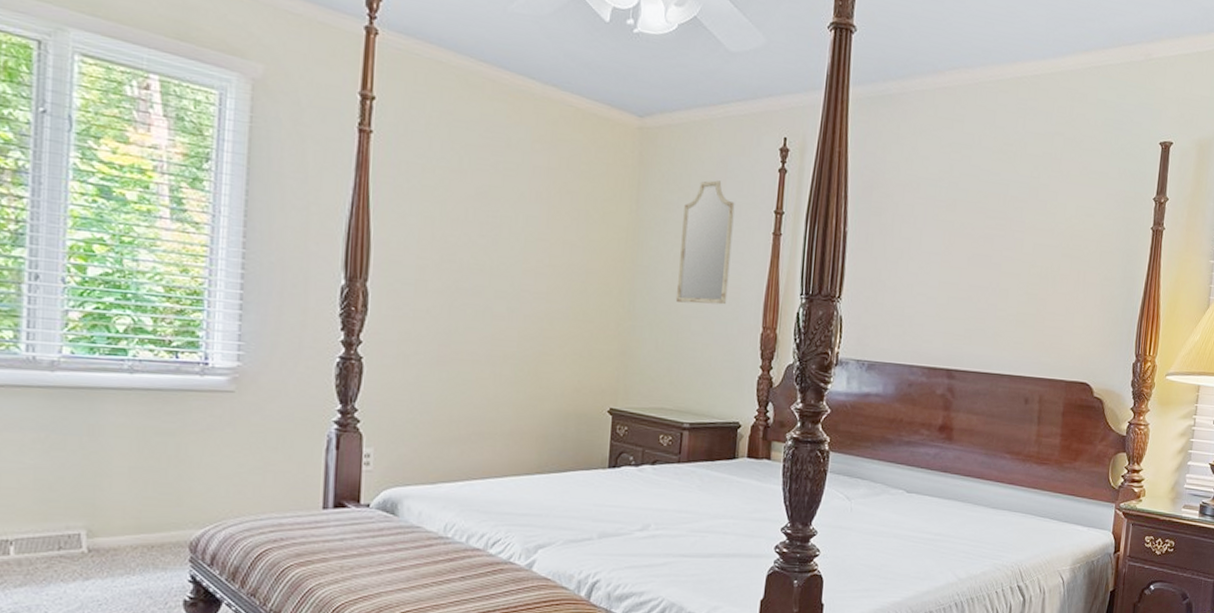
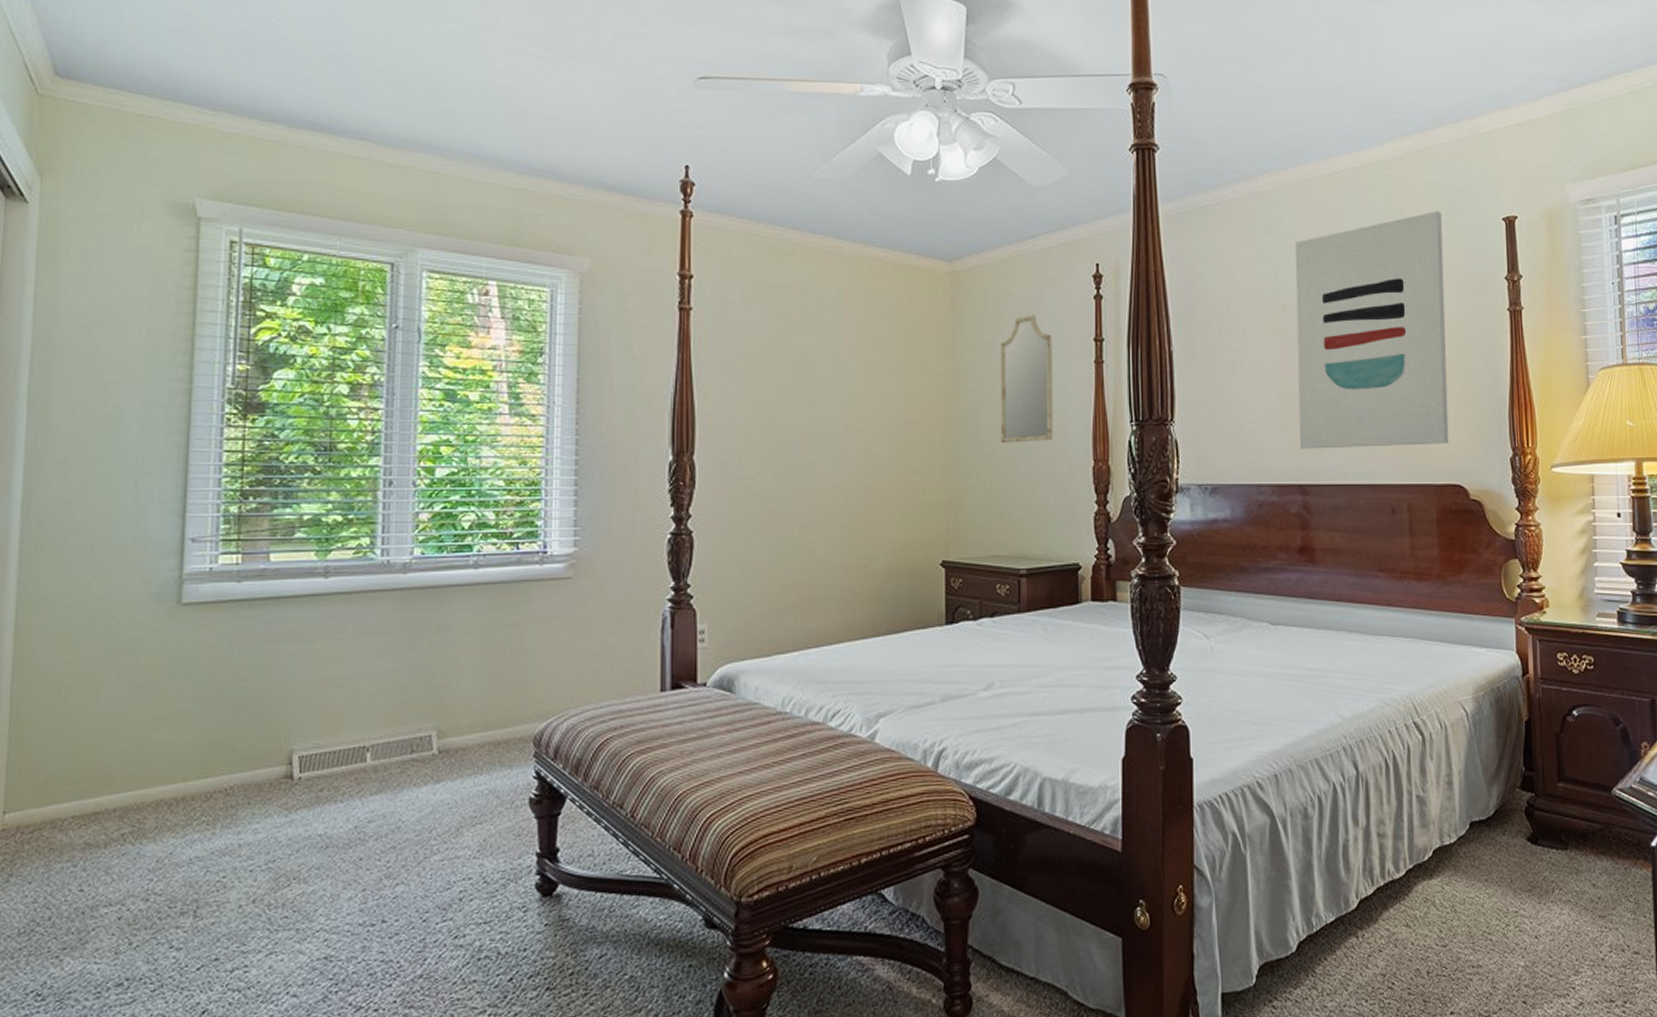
wall art: none [952,127,1107,346] -> present [1295,211,1449,449]

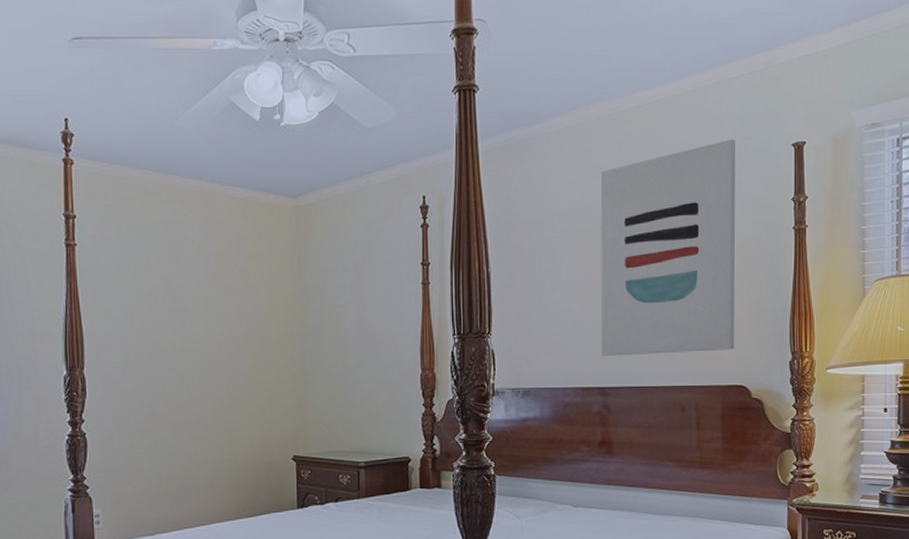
home mirror: present [1000,315,1054,443] -> none [340,243,387,355]

